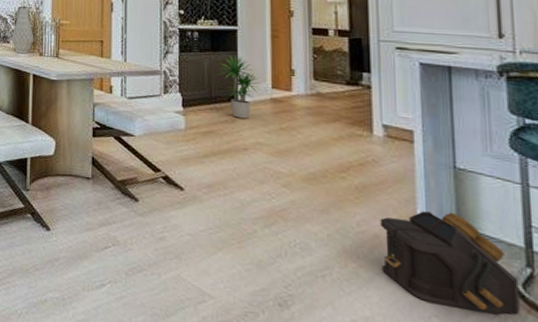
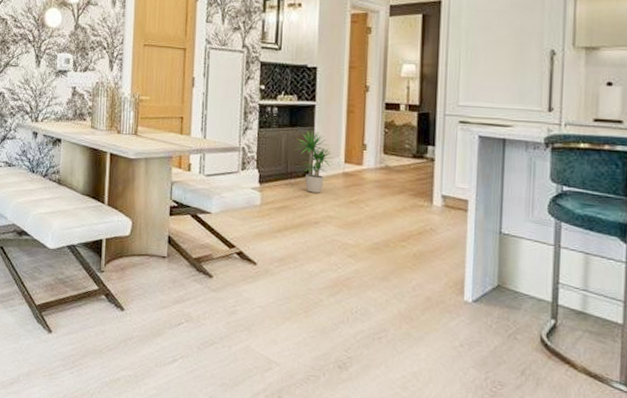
vase: present [11,8,34,54] -> none [88,83,112,132]
backpack: present [380,211,520,315] -> none [431,273,544,362]

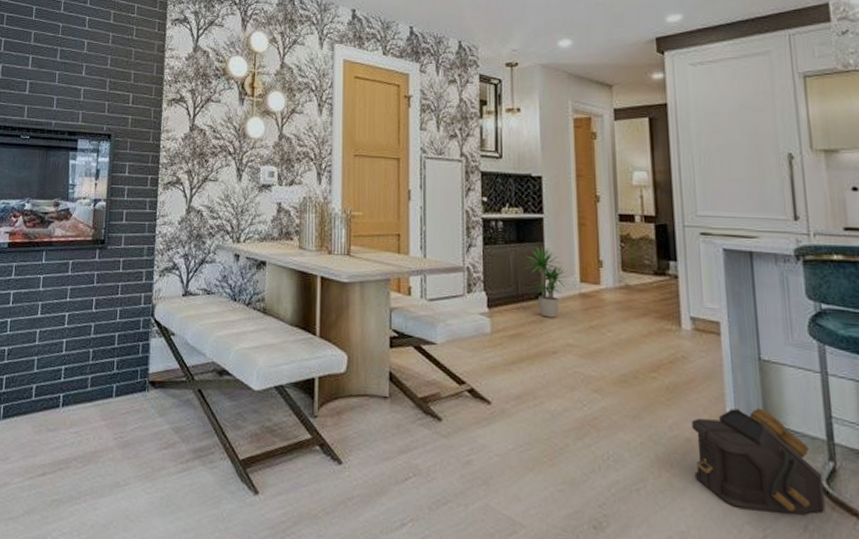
backpack: none [431,273,544,362] -> present [691,408,826,515]

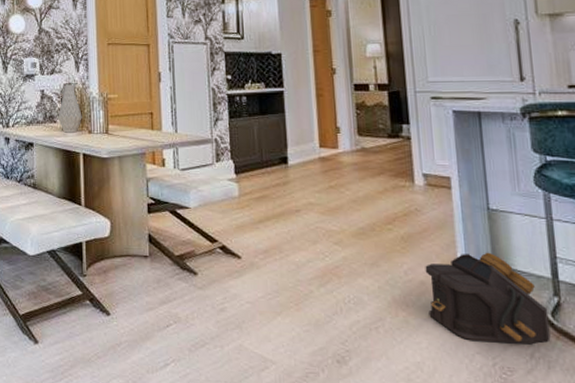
vase: none [295,198,322,253] -> present [58,84,82,133]
potted plant: present [524,246,568,318] -> none [267,117,309,180]

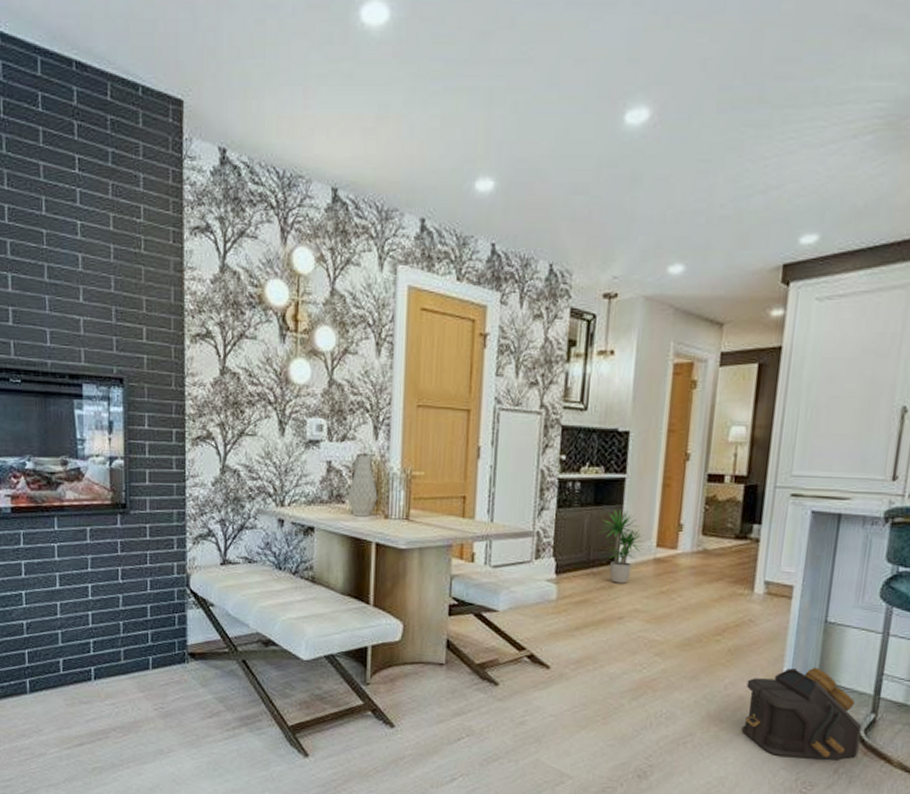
potted plant: none [267,117,309,180] -> present [598,509,644,584]

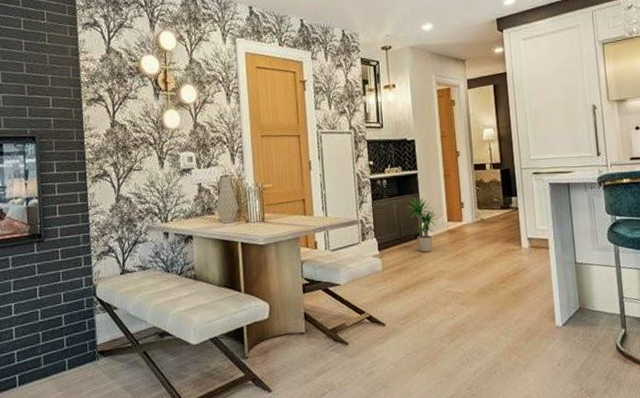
backpack: present [741,667,862,760] -> none [530,298,620,373]

